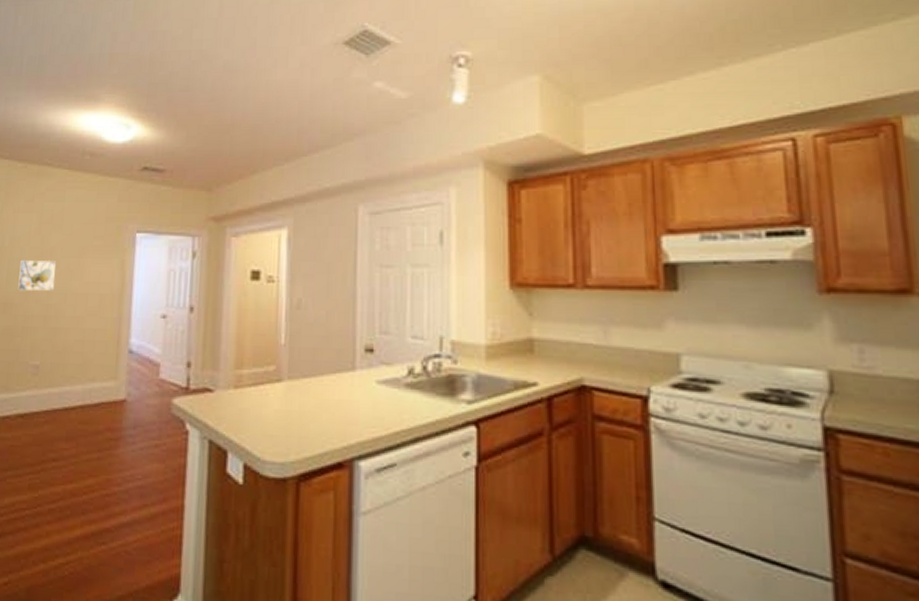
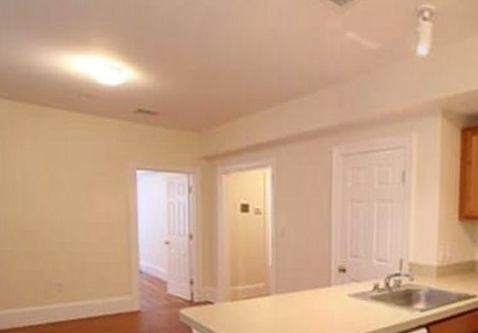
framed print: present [18,260,57,291] -> none [32,194,67,221]

